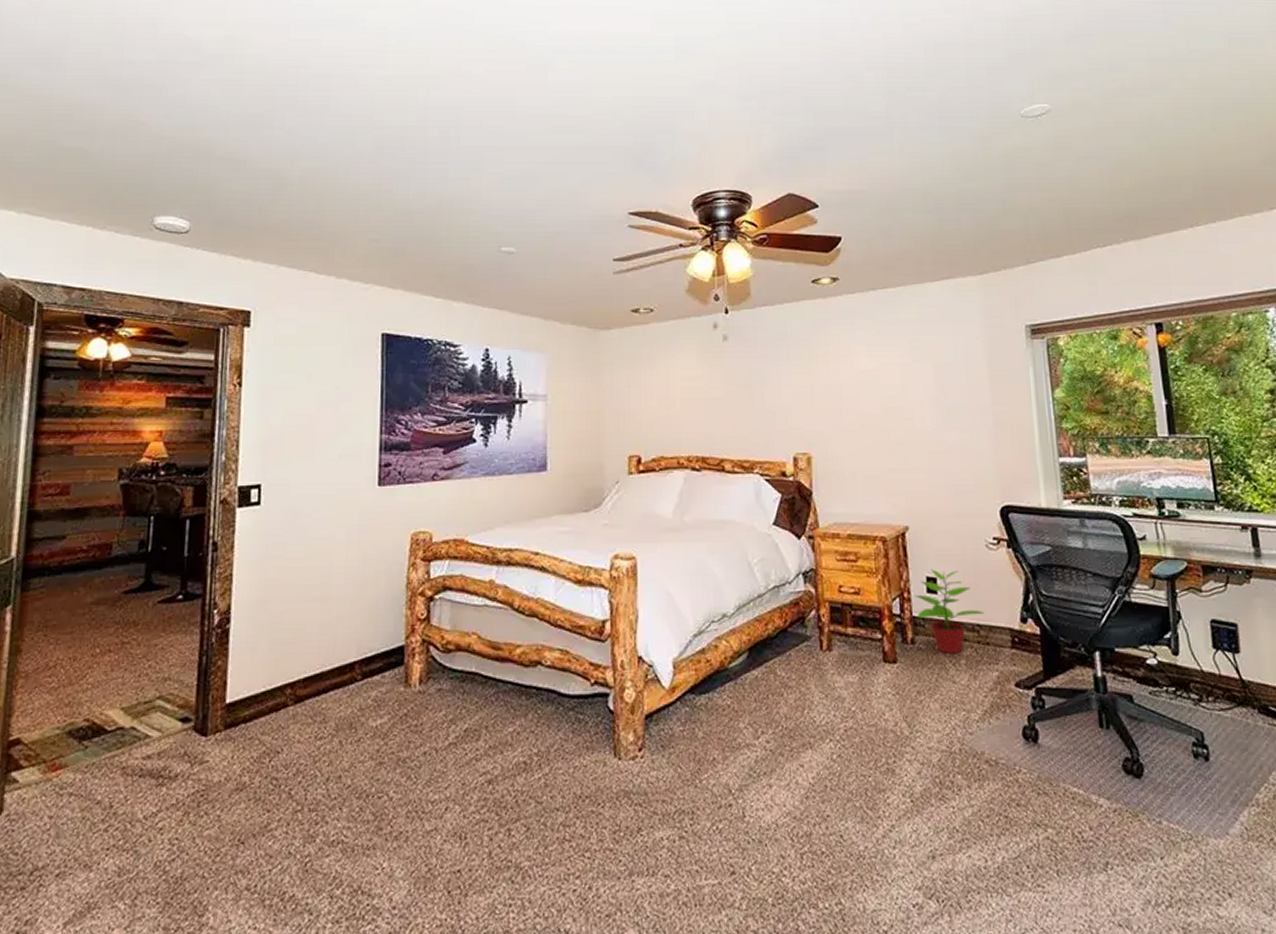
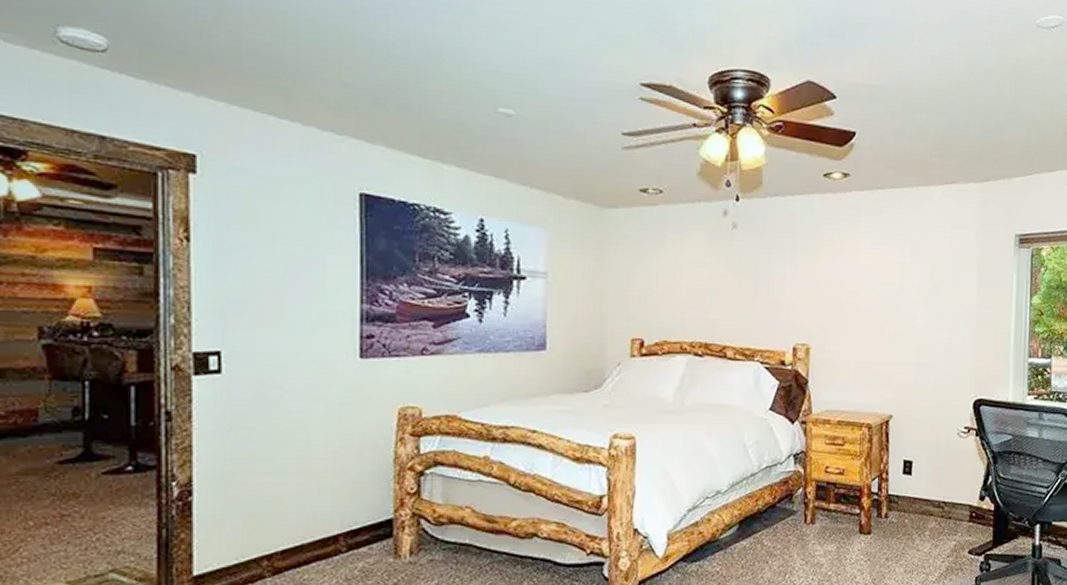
potted plant: present [915,569,985,653] -> none [892,453,950,526]

